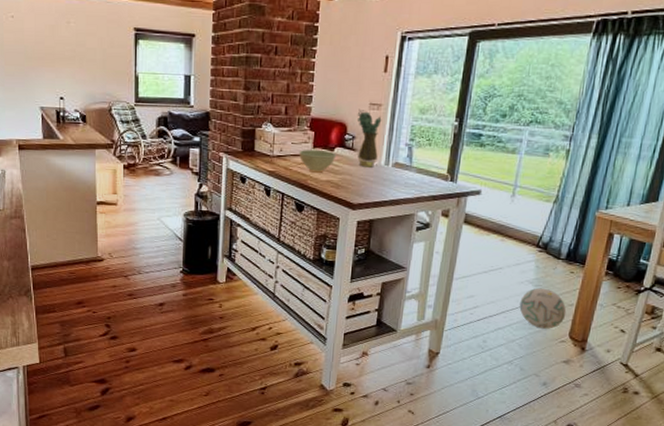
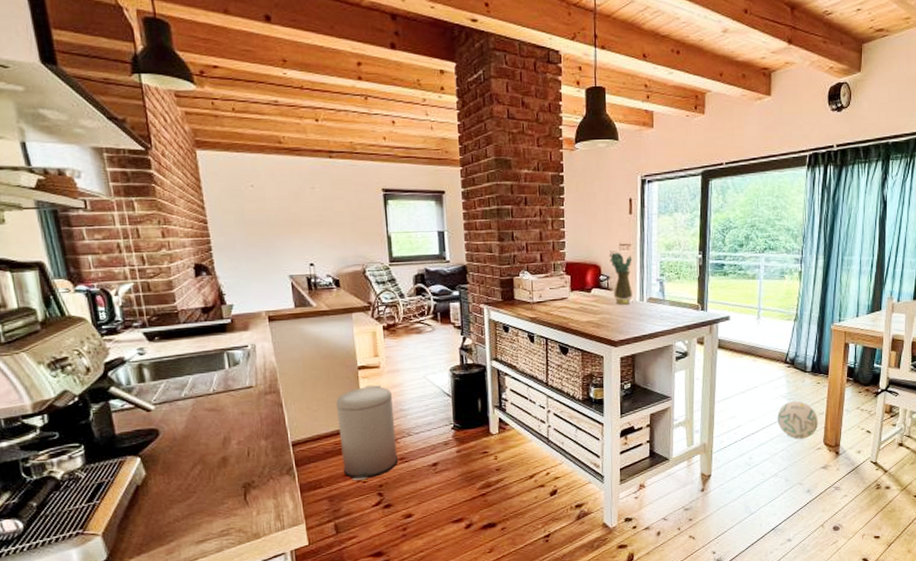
pedal bin: none [73,221,127,311] -> present [335,385,398,481]
bowl: present [298,150,337,173] -> none [557,293,594,315]

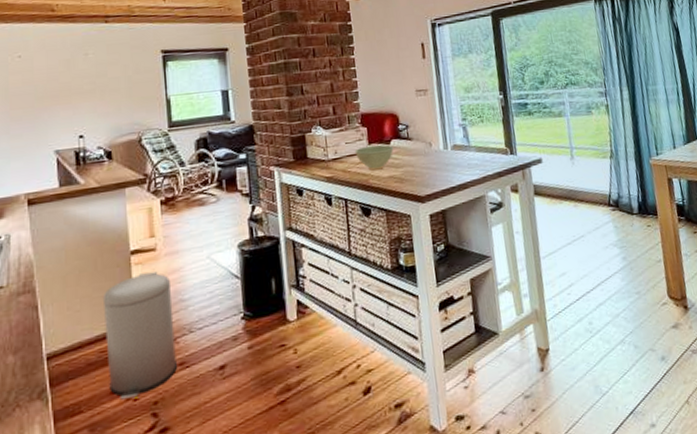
bowl: none [557,293,594,315] -> present [354,144,394,171]
vase: present [609,250,633,305] -> none [405,97,436,156]
ball: present [777,400,818,439] -> none [611,248,659,295]

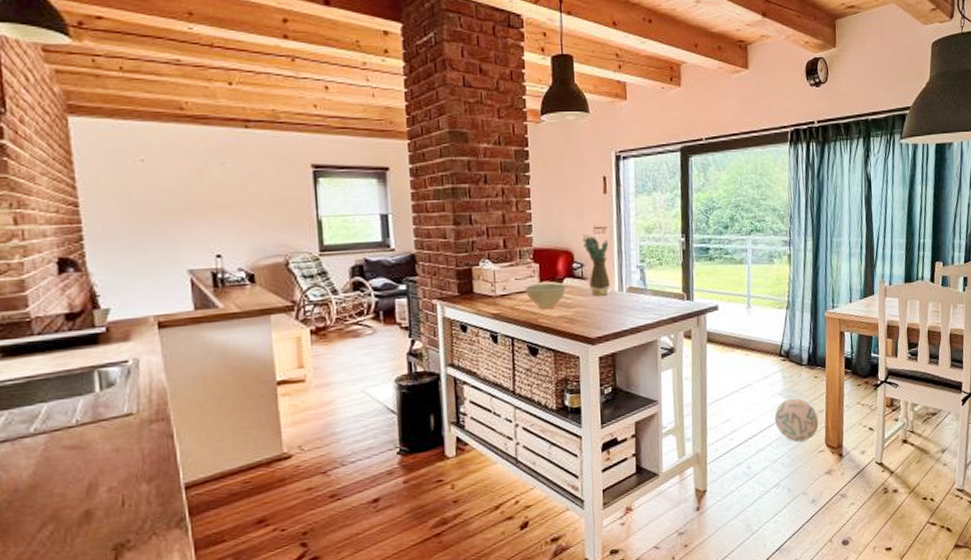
pedal bin: present [102,271,177,400] -> none [245,403,327,530]
vase: none [405,97,436,156] -> present [582,234,610,296]
ball: none [611,248,659,295] -> present [775,398,819,442]

